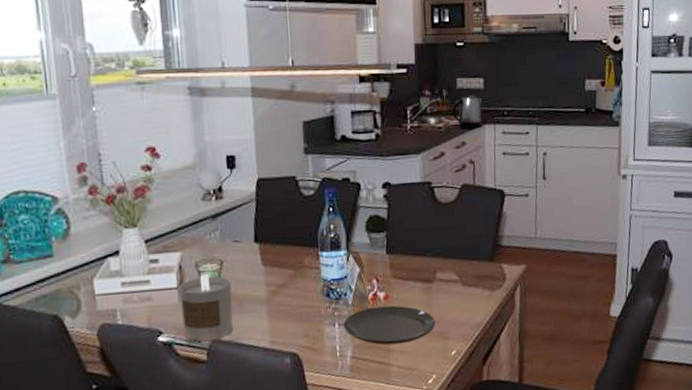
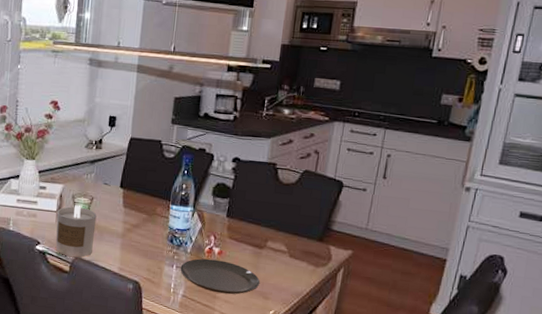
kettle: present [451,95,483,130] -> none [305,93,337,125]

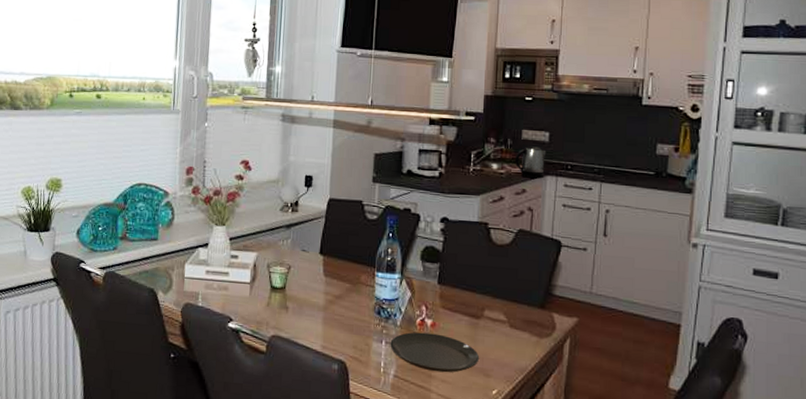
candle: present [55,205,97,258] -> none [249,275,295,336]
kettle: none [305,93,337,125] -> present [514,146,547,179]

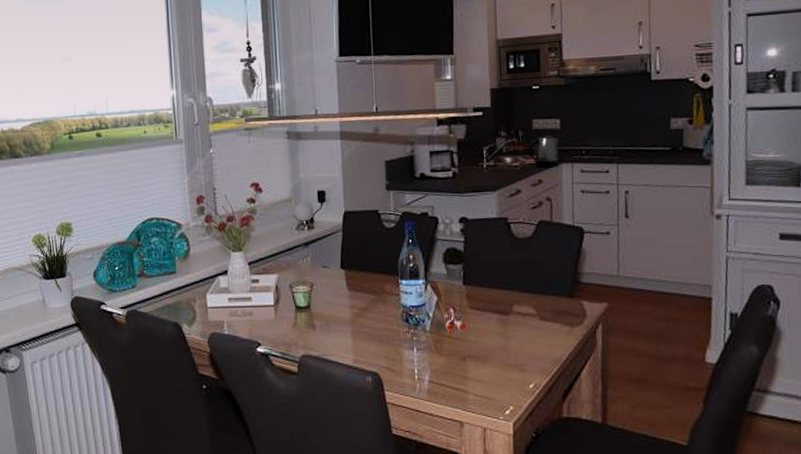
plate: present [390,332,480,373] -> none [421,335,513,373]

